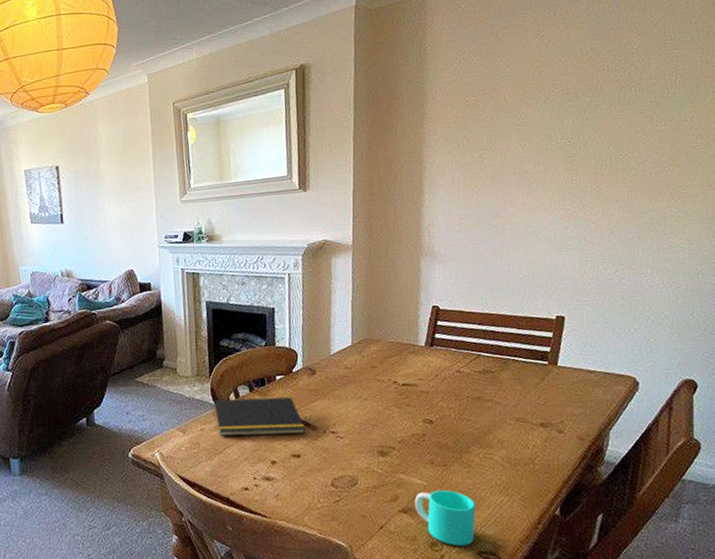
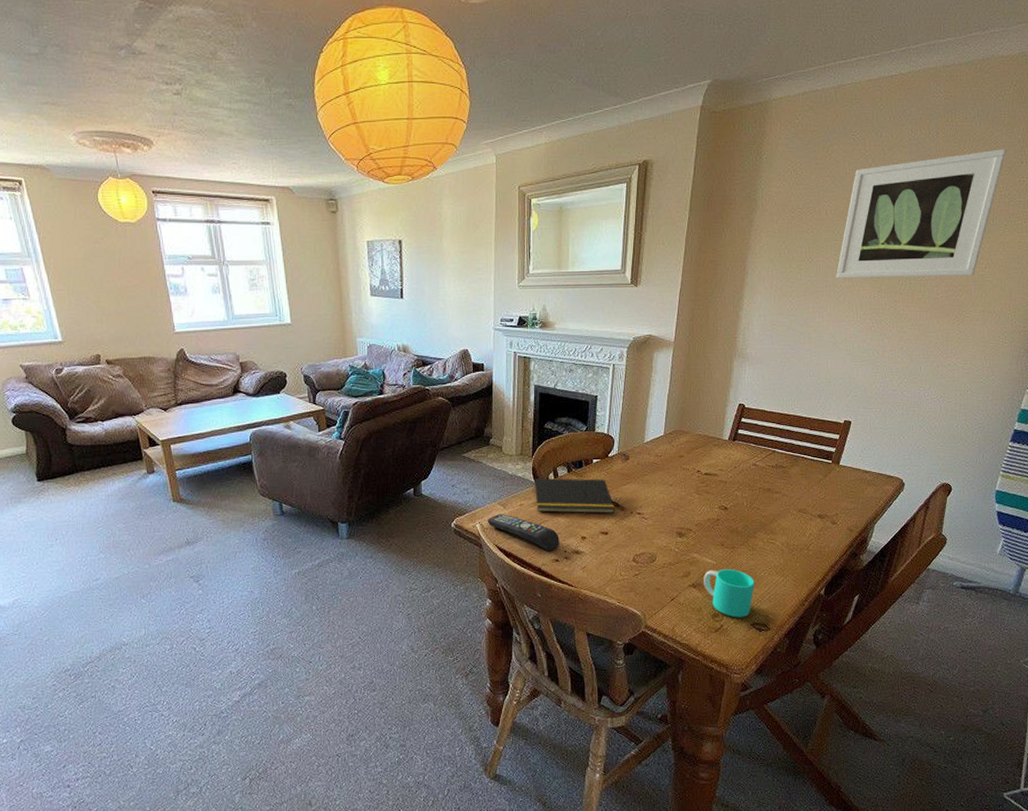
remote control: none [166,439,248,479] -> present [487,513,560,552]
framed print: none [524,13,701,165] -> present [836,149,1006,279]

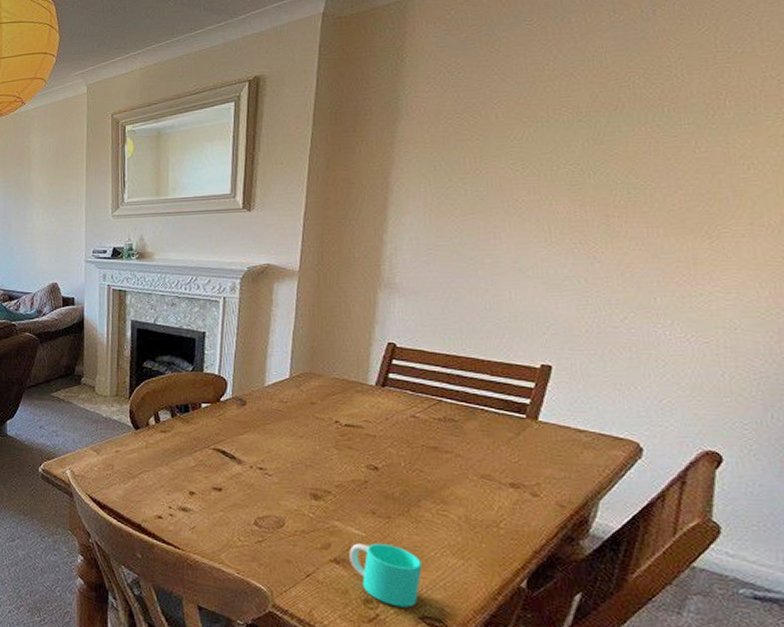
remote control: present [487,513,560,552] -> none [78,459,163,506]
notepad: present [532,478,615,514] -> none [130,423,230,467]
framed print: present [836,149,1006,279] -> none [515,19,767,192]

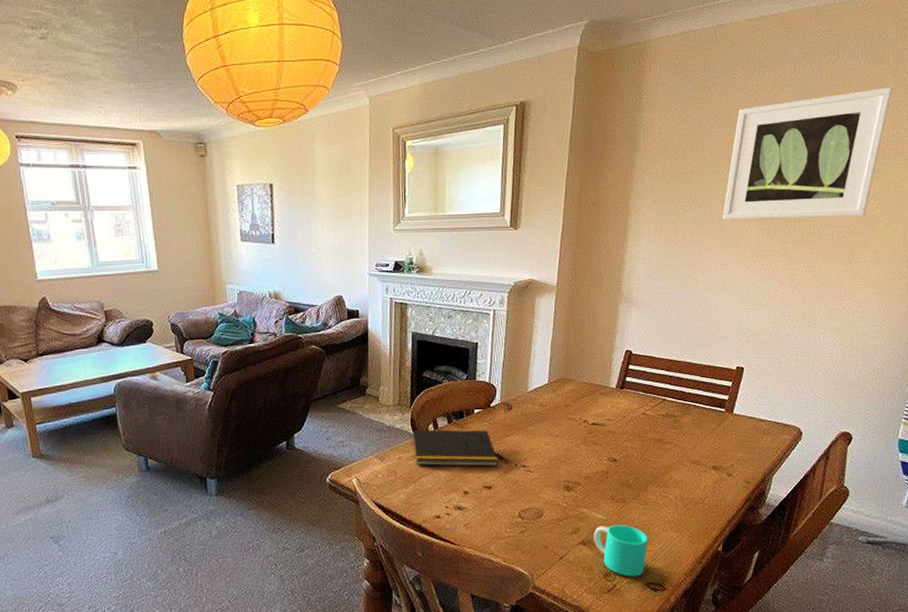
notepad: none [130,423,230,467] -> present [411,429,499,467]
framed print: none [515,19,767,192] -> present [722,87,892,220]

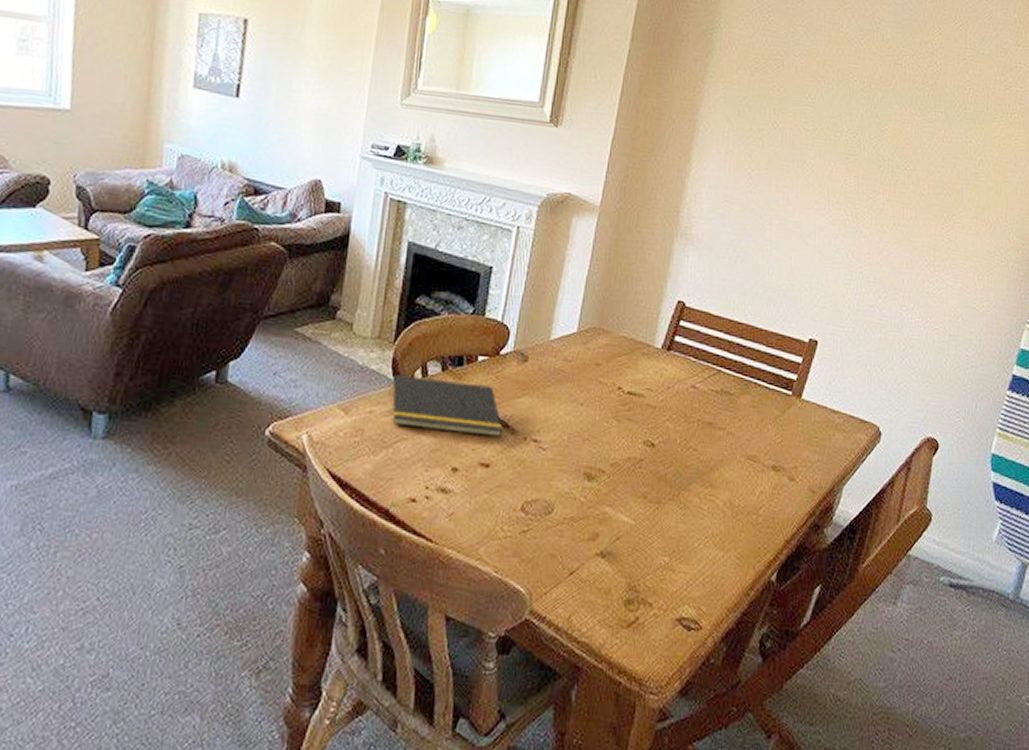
cup: present [594,524,649,577] -> none [616,532,686,608]
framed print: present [722,87,892,220] -> none [805,22,1001,173]

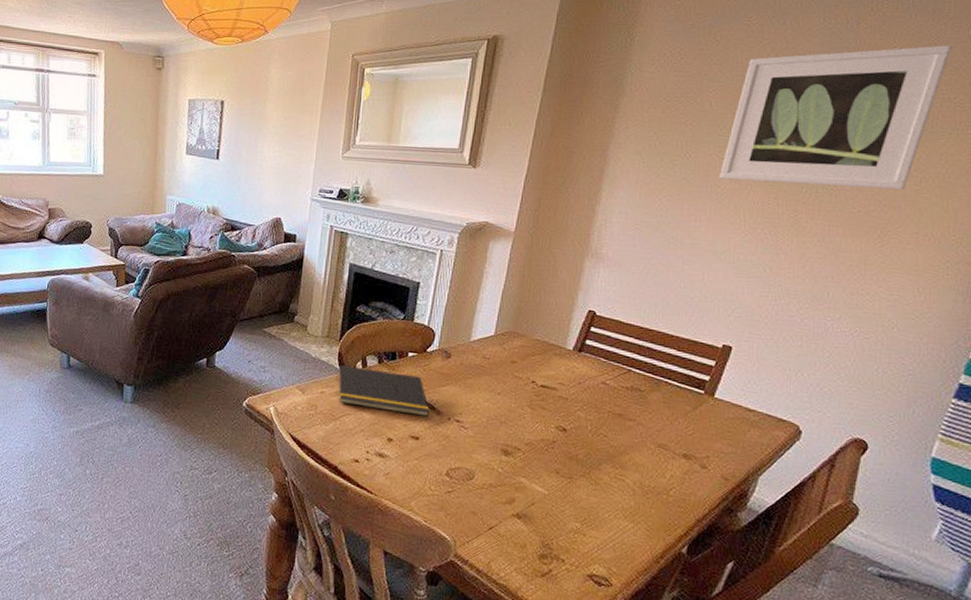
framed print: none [805,22,1001,173] -> present [719,45,952,191]

